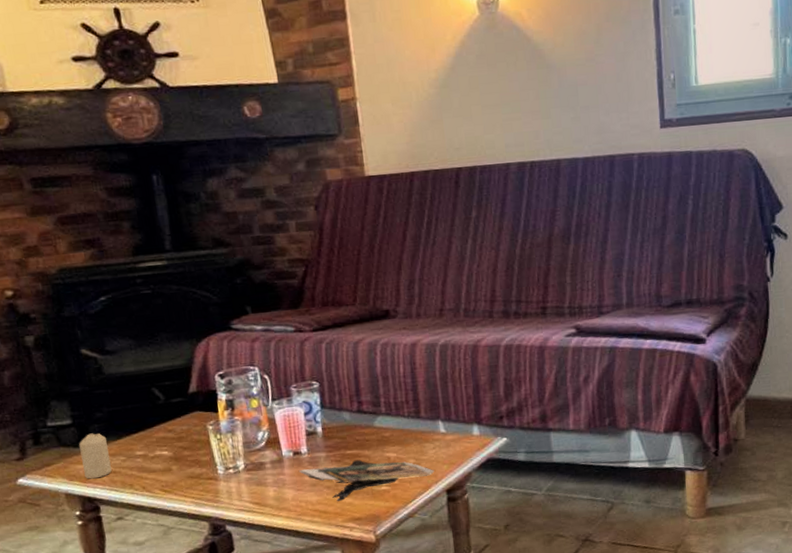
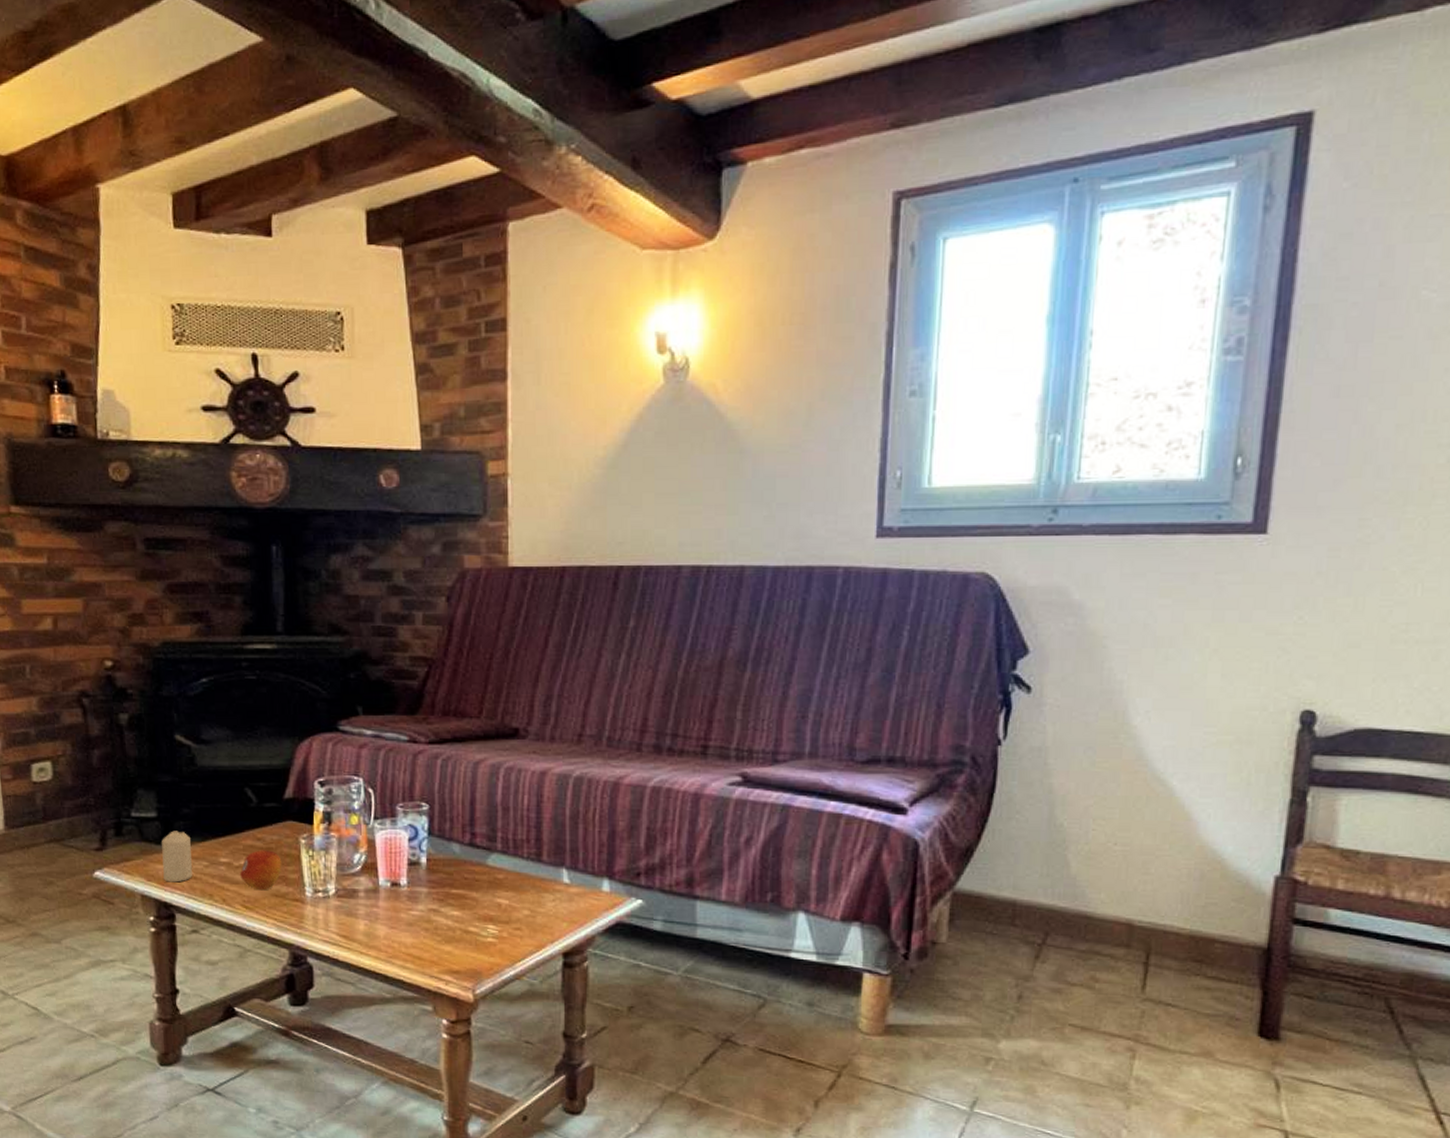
fruit: none [156,439,194,475] -> present [240,850,282,891]
magazine: present [298,459,435,502] -> none [394,901,551,948]

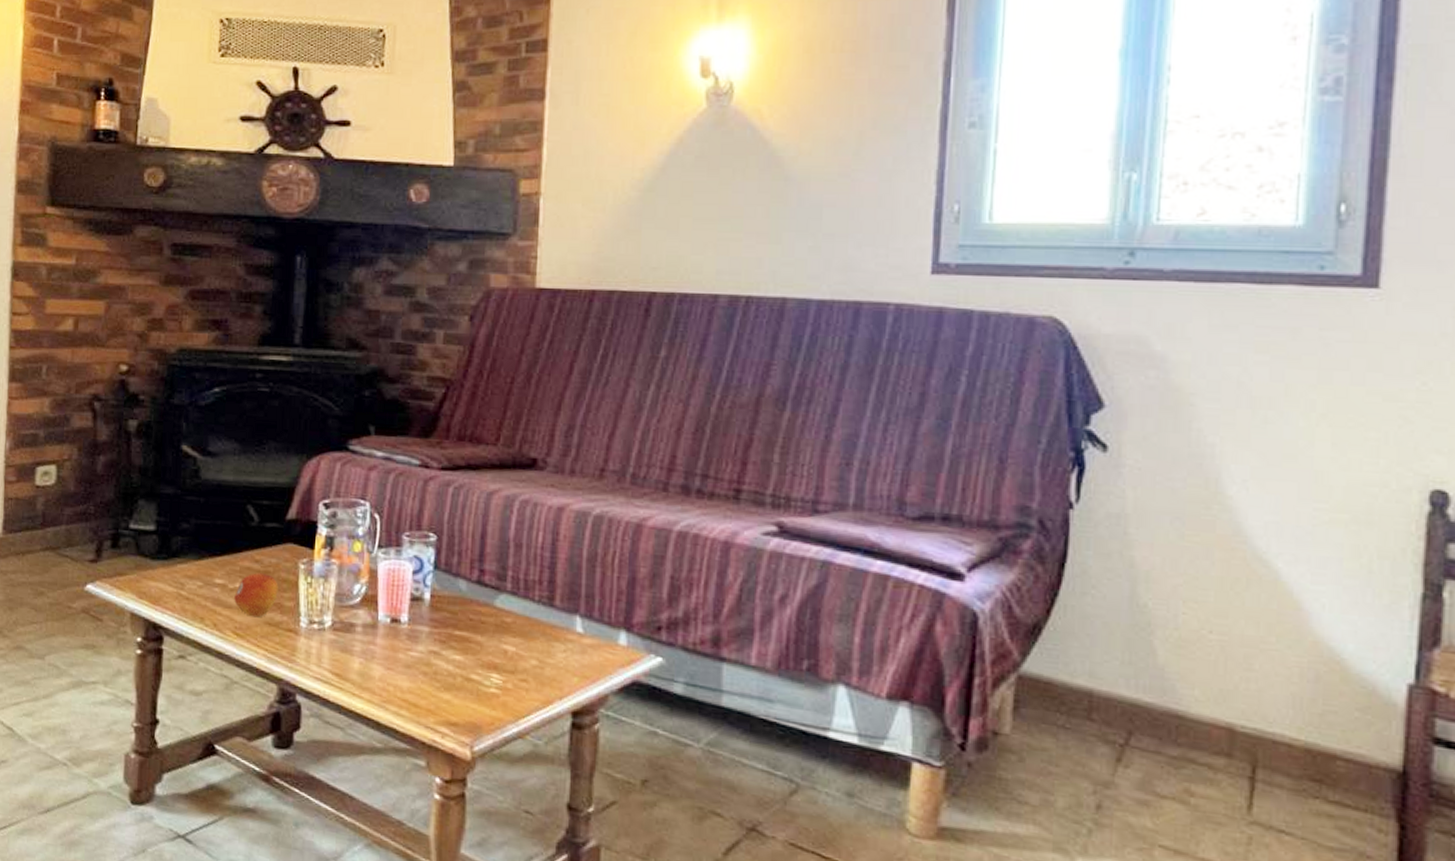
candle: present [161,830,192,883] -> none [156,546,187,602]

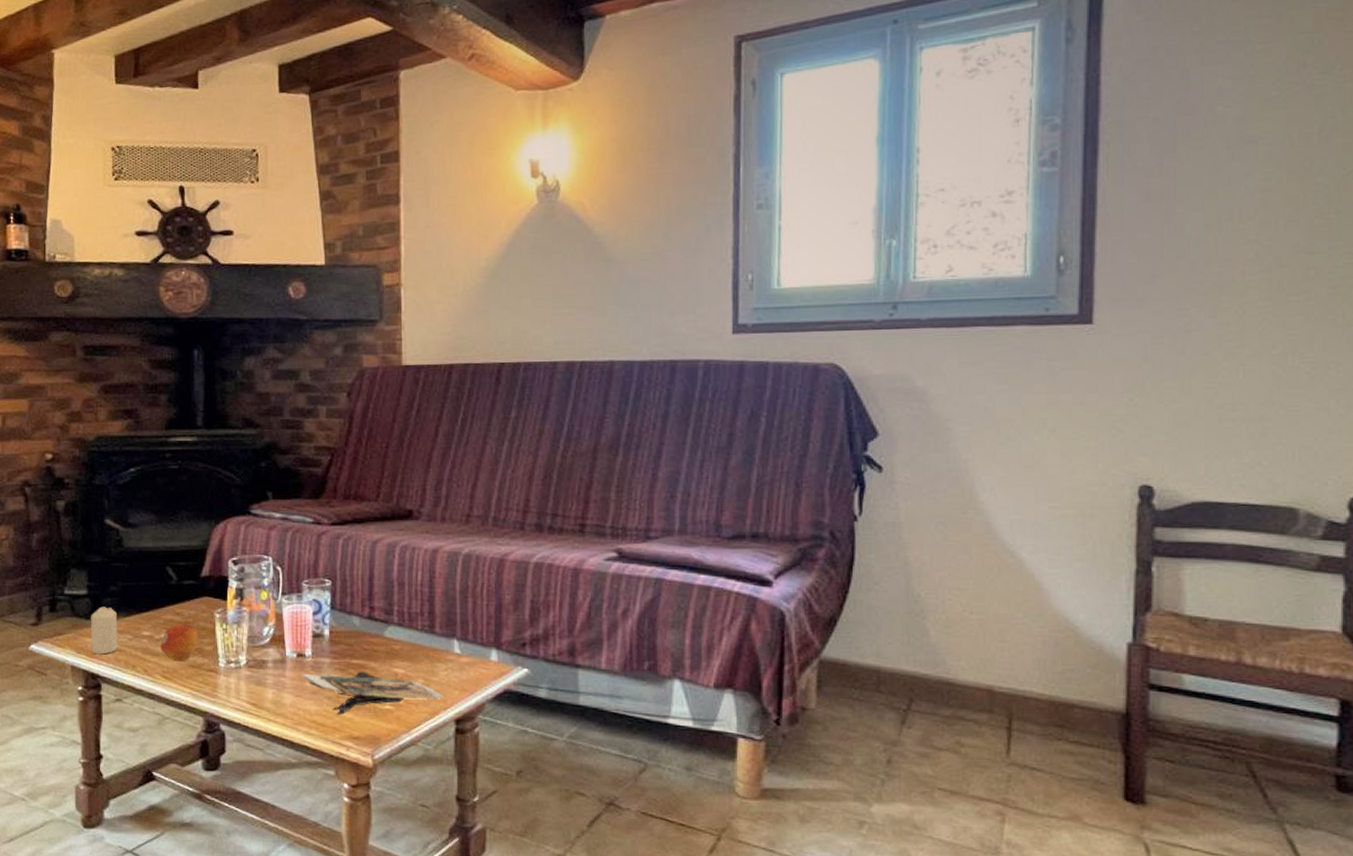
candle: none [156,546,187,602] -> present [91,606,118,655]
magazine: none [393,643,561,696] -> present [300,671,444,716]

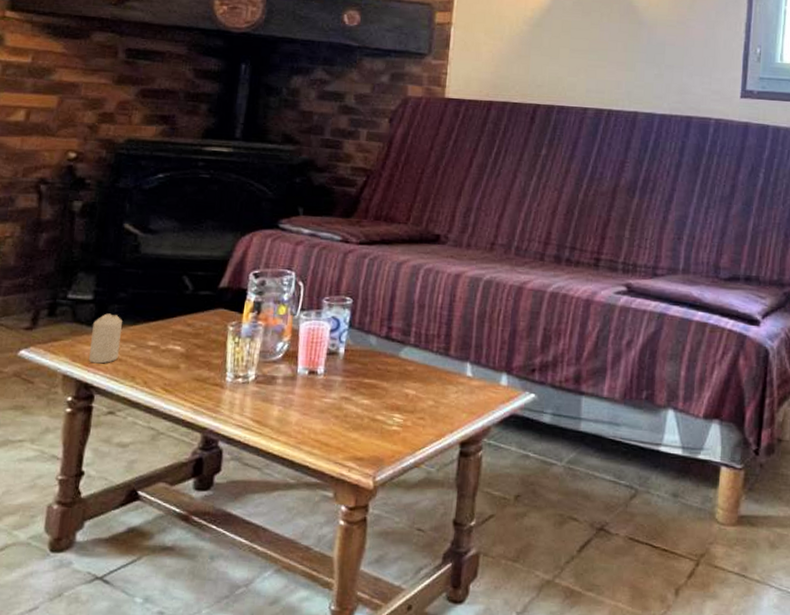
fruit: present [160,624,198,662] -> none [165,335,208,375]
magazine: present [300,671,444,716] -> none [309,391,452,435]

